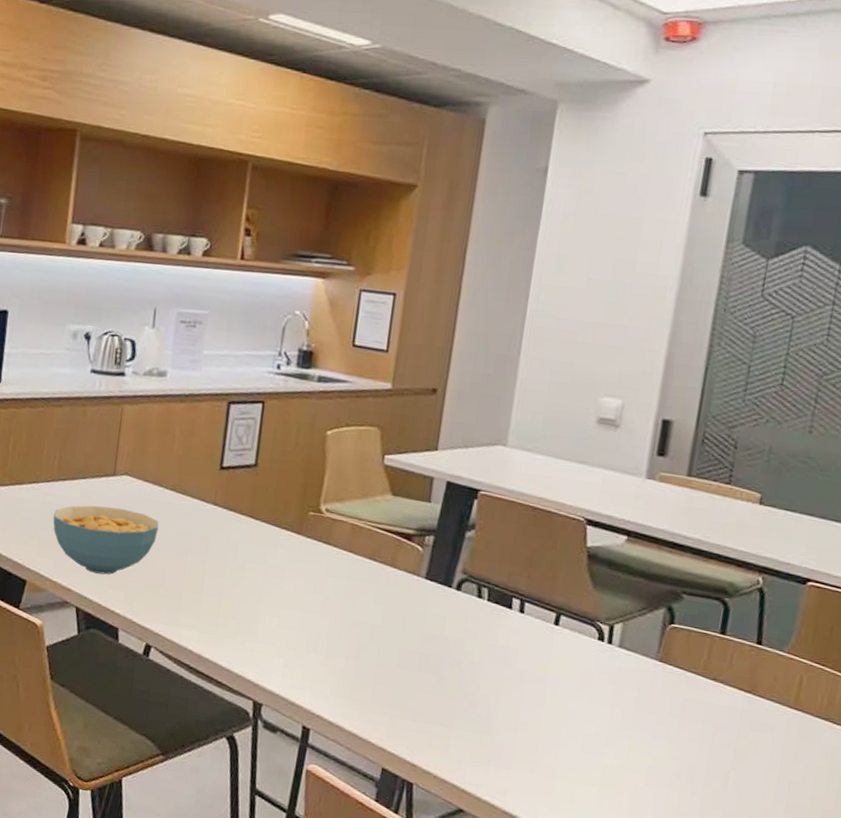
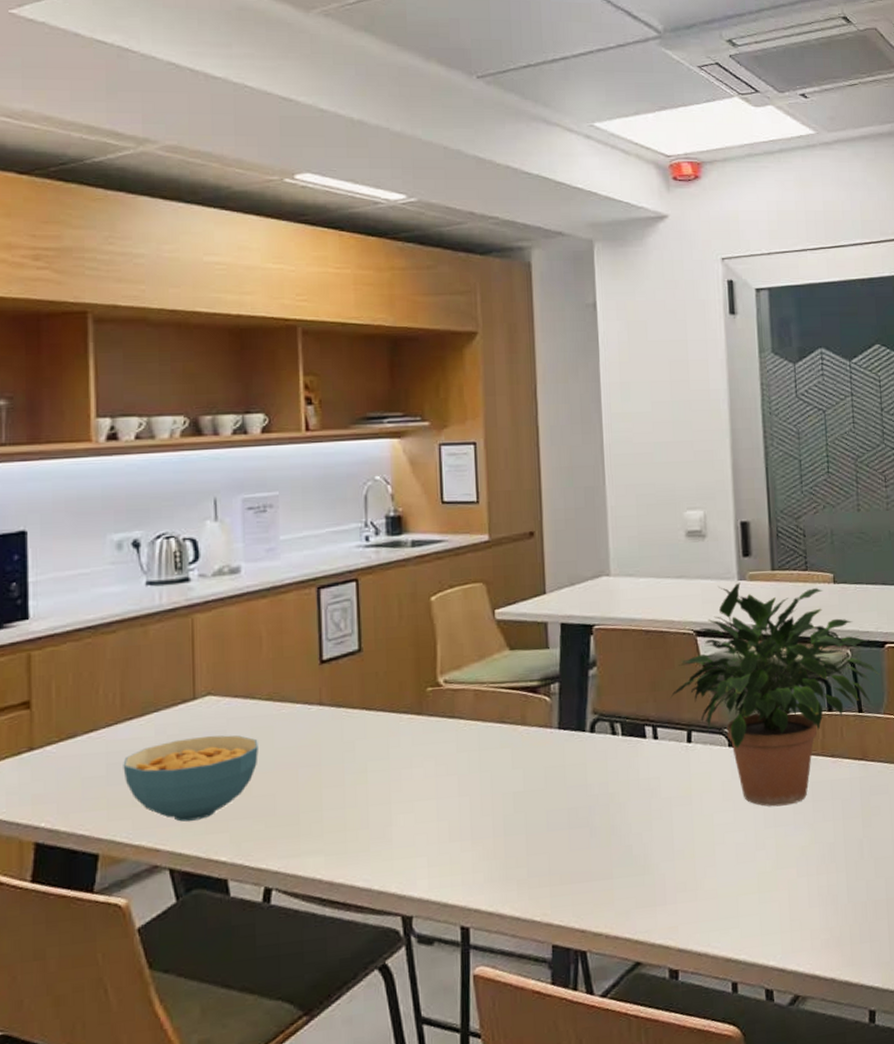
potted plant: none [545,480,793,715] -> present [670,582,880,807]

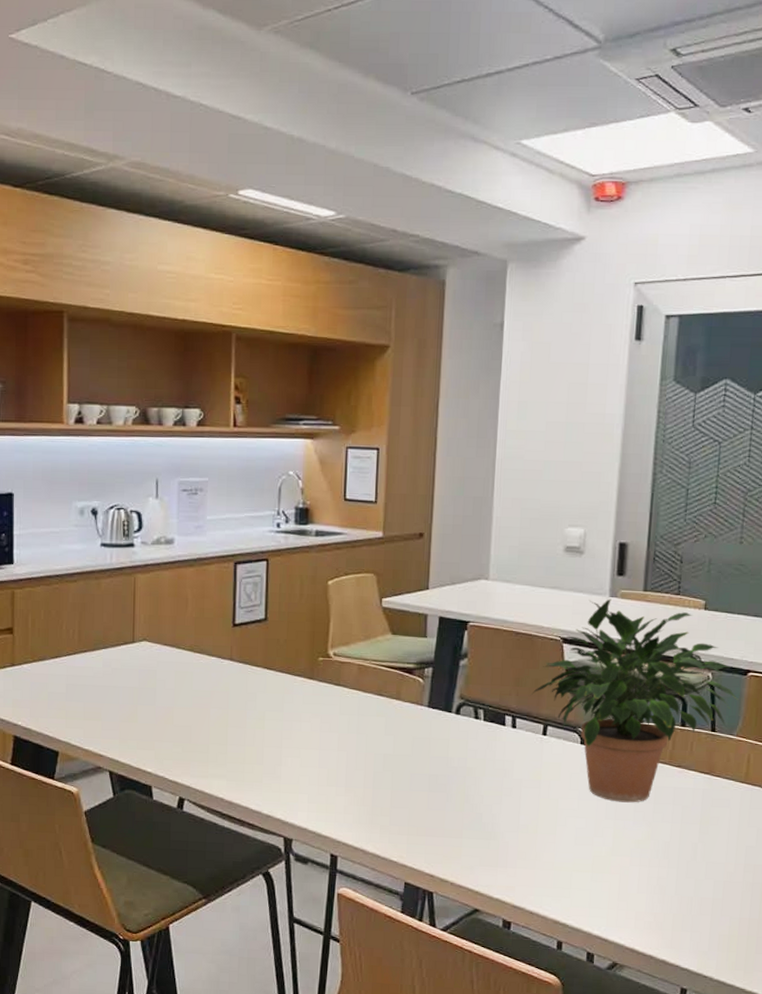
cereal bowl: present [123,735,258,822] -> none [78,673,180,737]

